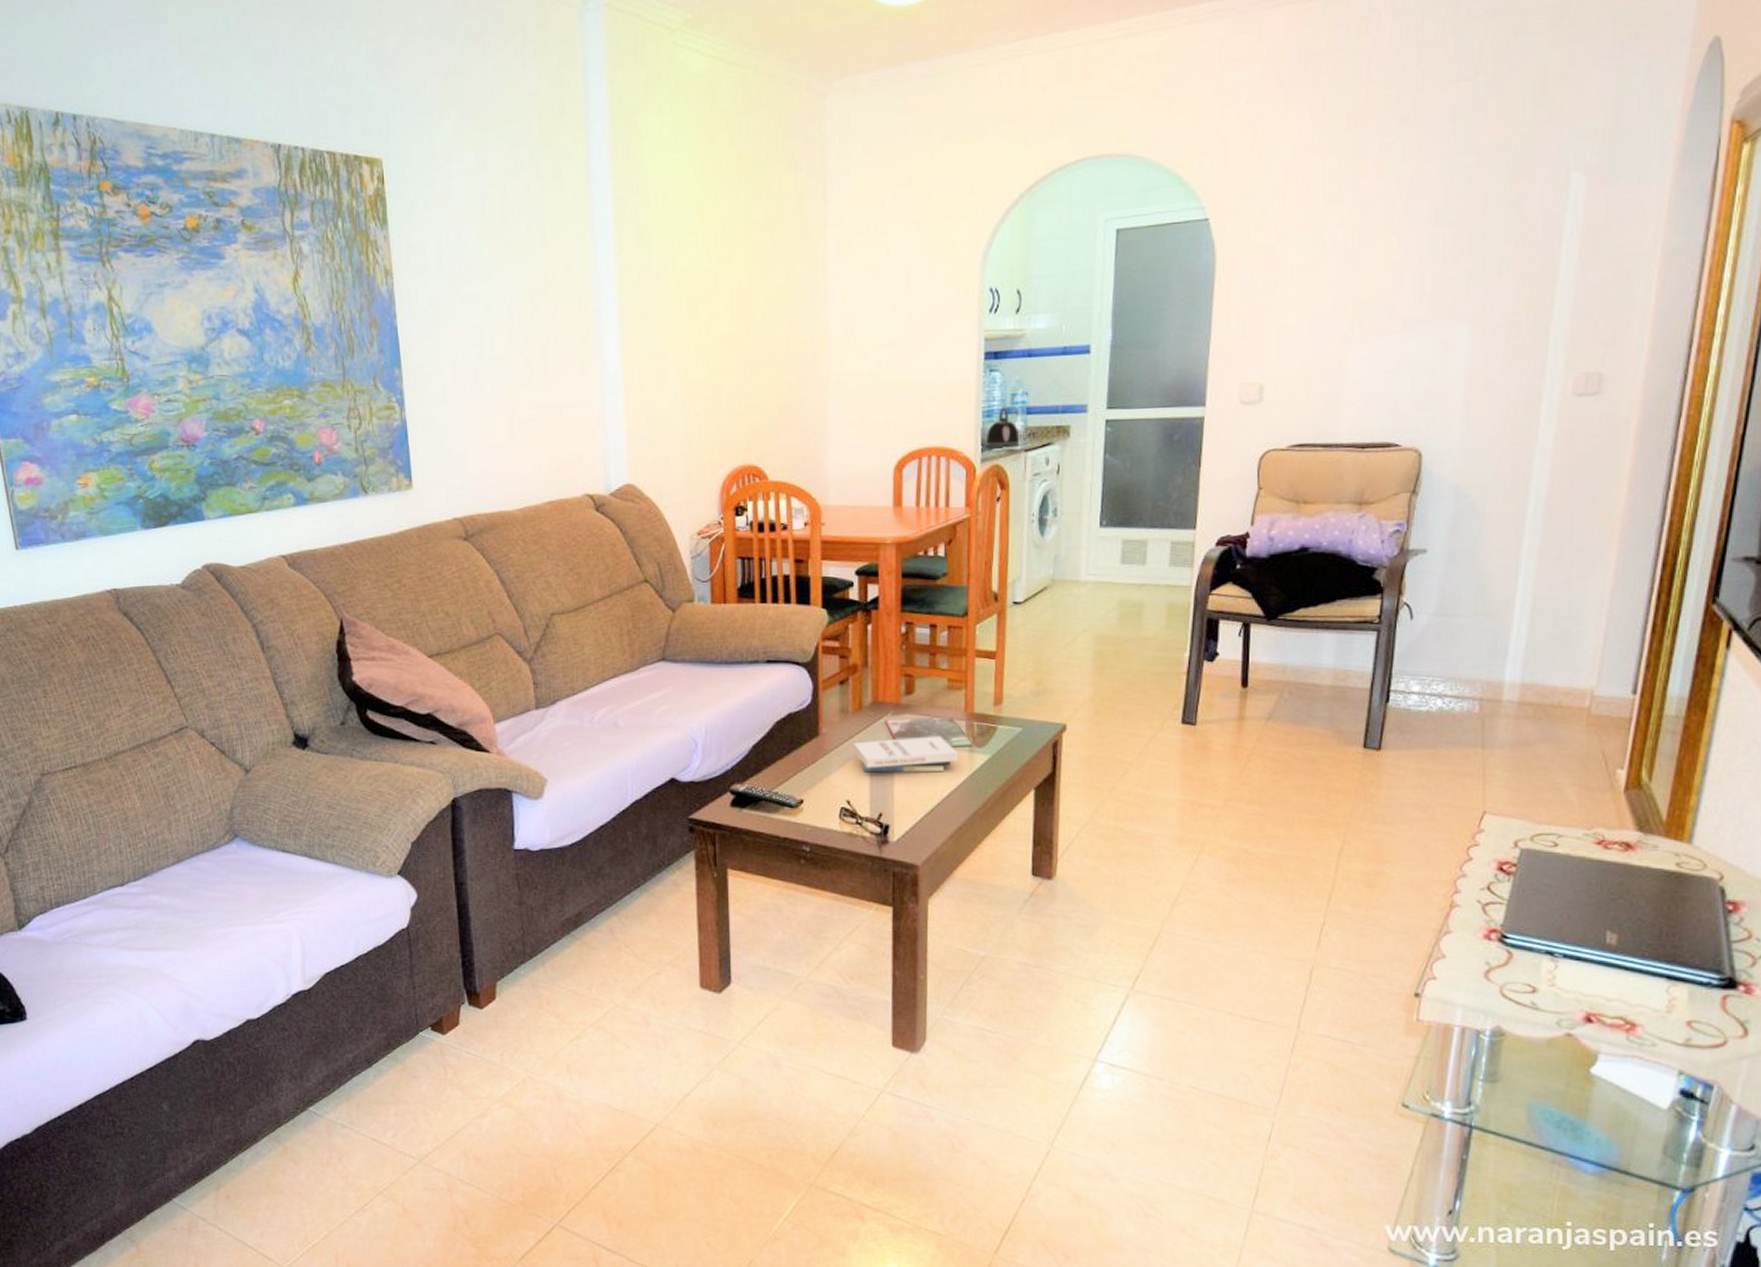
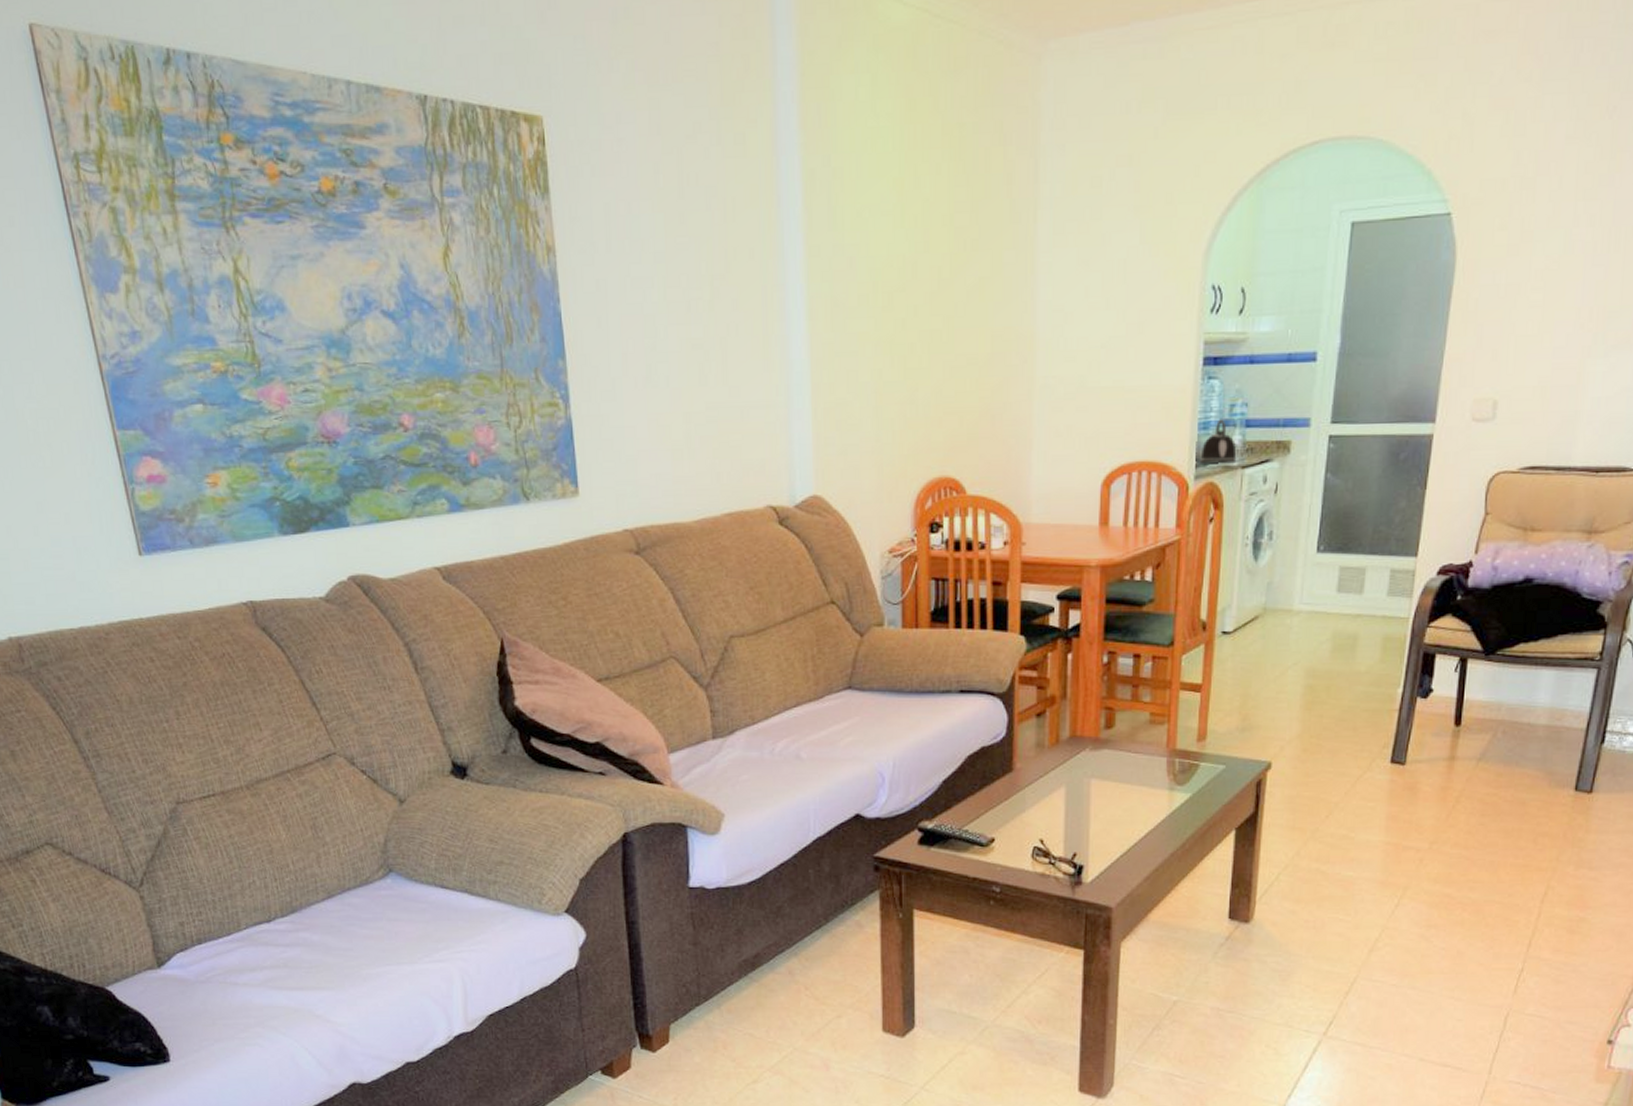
books: present [852,735,959,773] -> none [1047,772,1159,811]
magazine: present [885,717,973,748] -> none [1083,753,1173,785]

